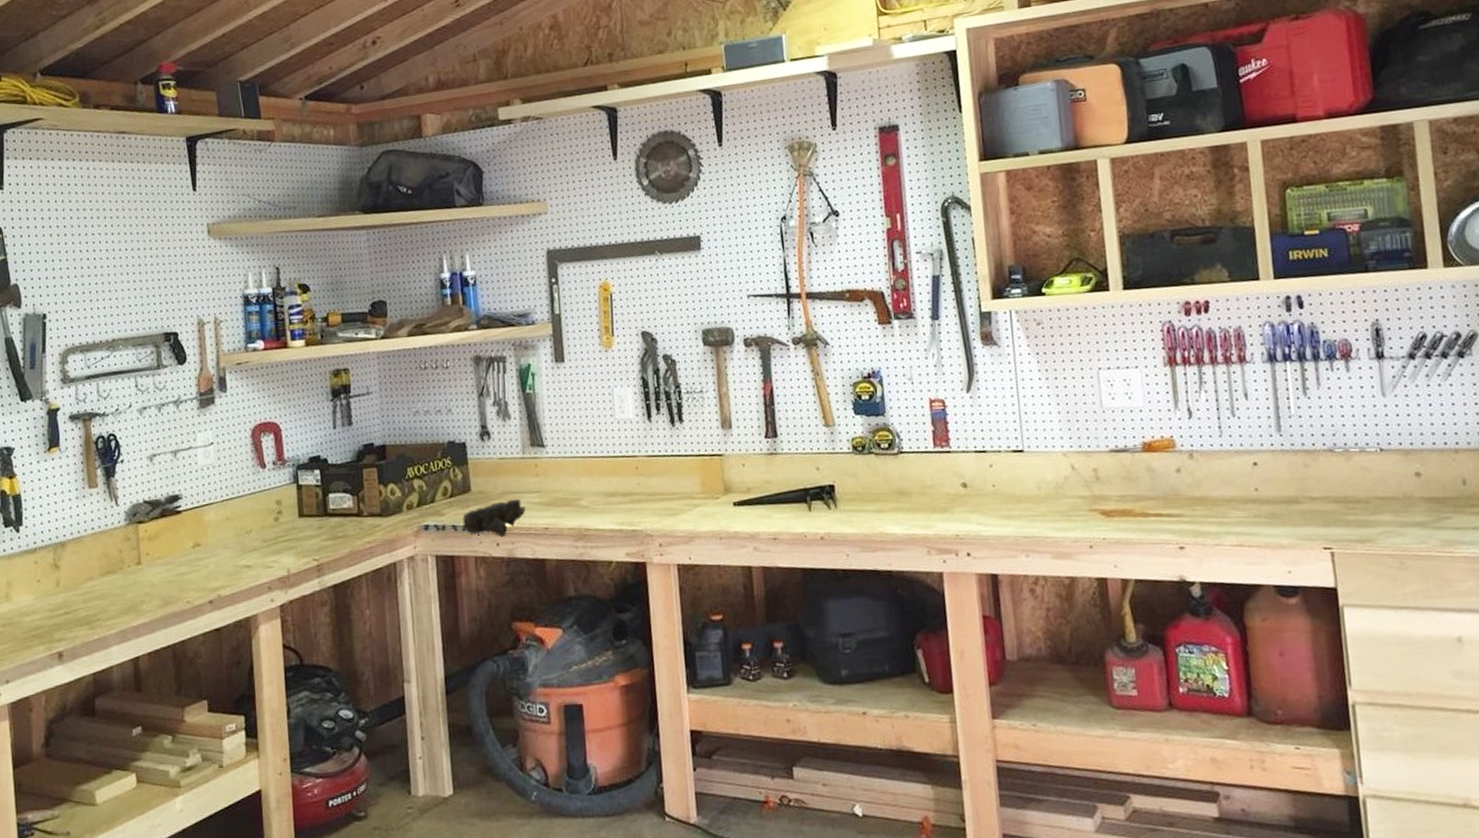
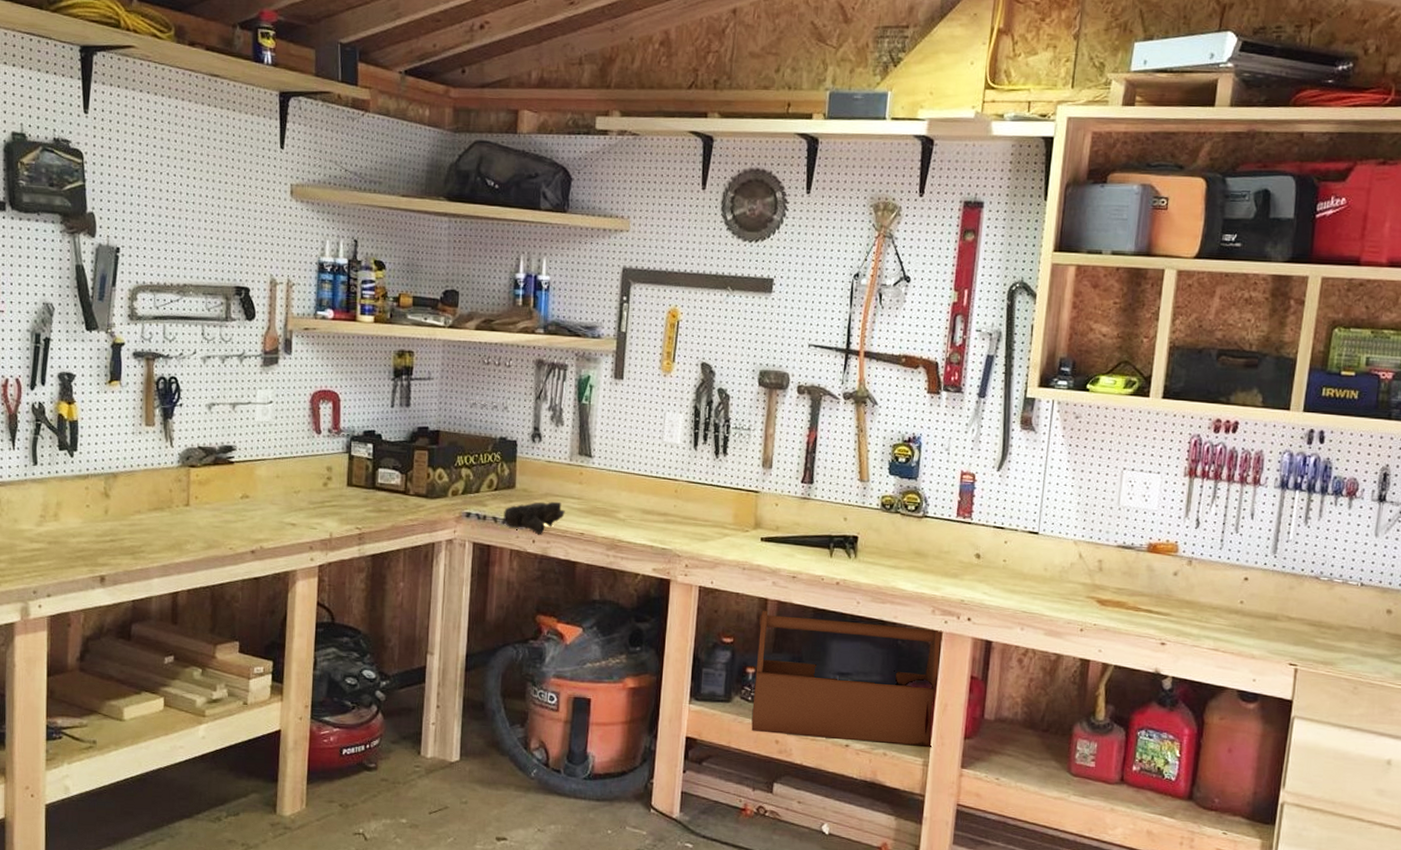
tool box: none [746,571,957,713] -> present [751,610,942,748]

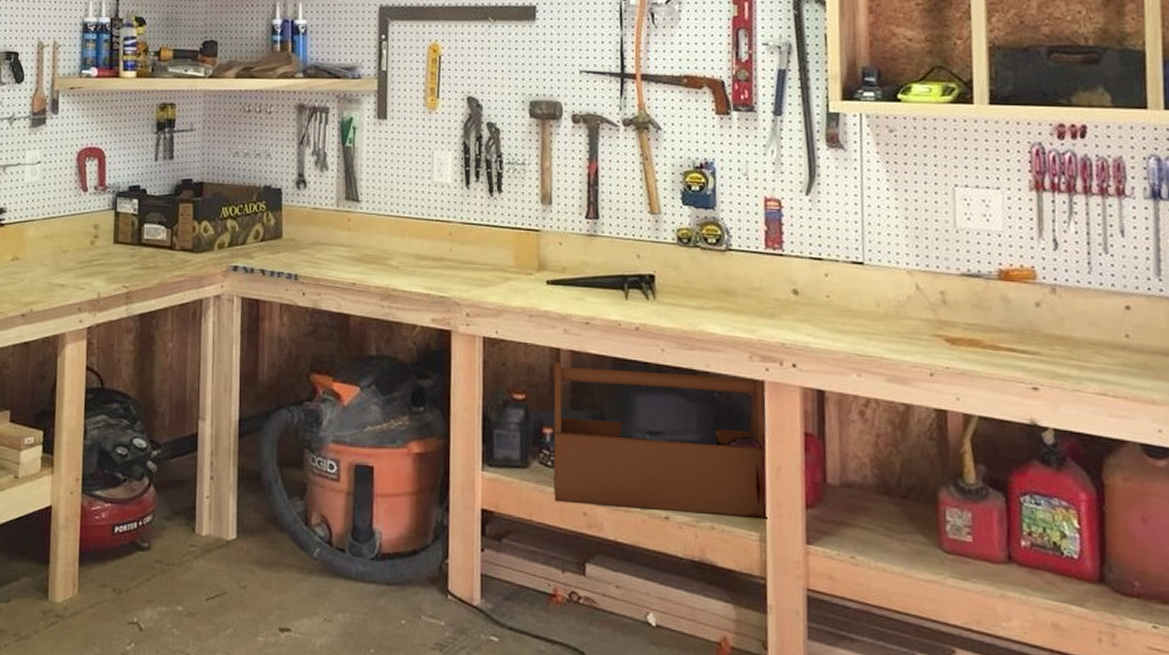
glove: present [503,501,565,534] -> none [271,250,335,286]

